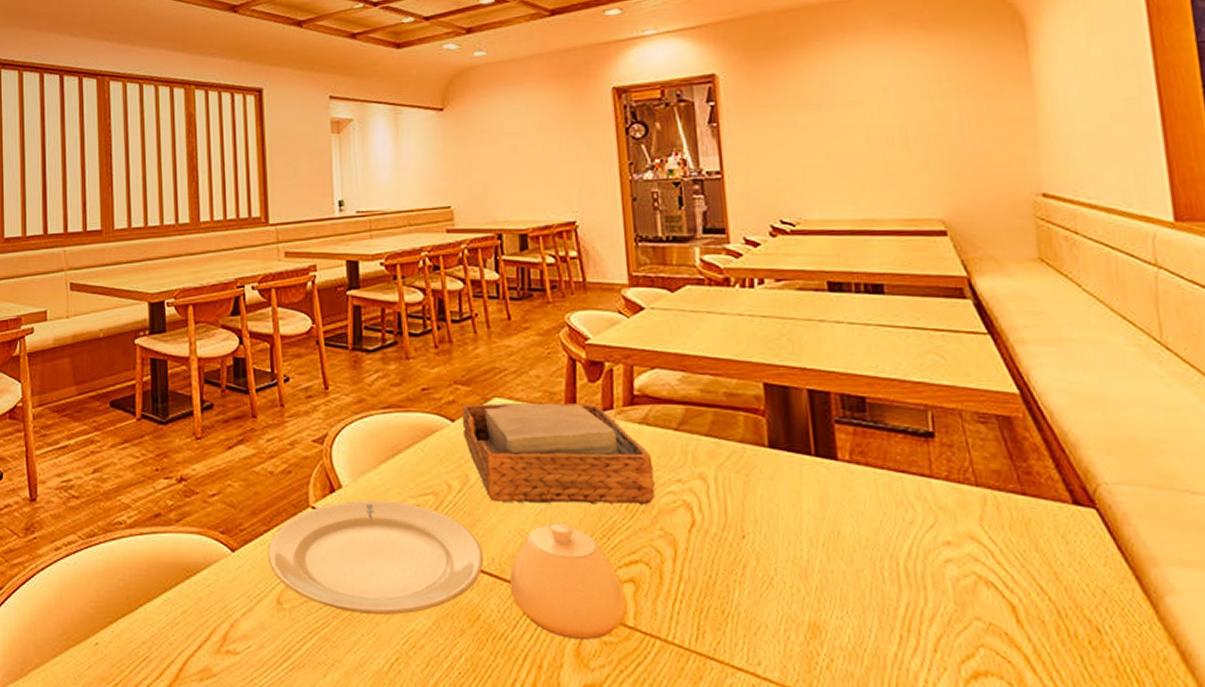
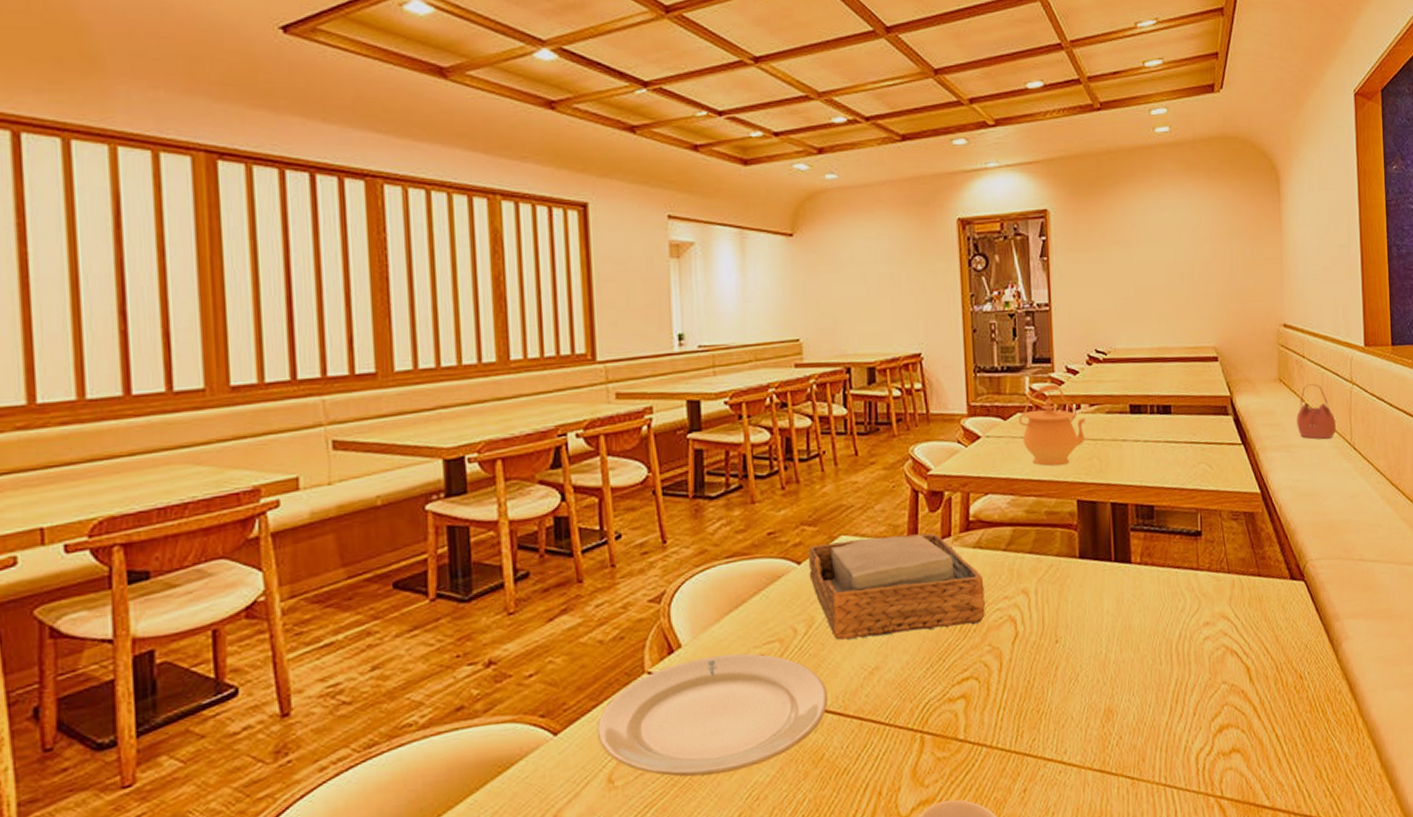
sugar bowl: present [509,523,628,639] -> none [852,651,959,762]
teapot: none [688,256,771,343] -> present [1018,383,1086,466]
handbag: none [1070,266,1135,335] -> present [1296,384,1336,440]

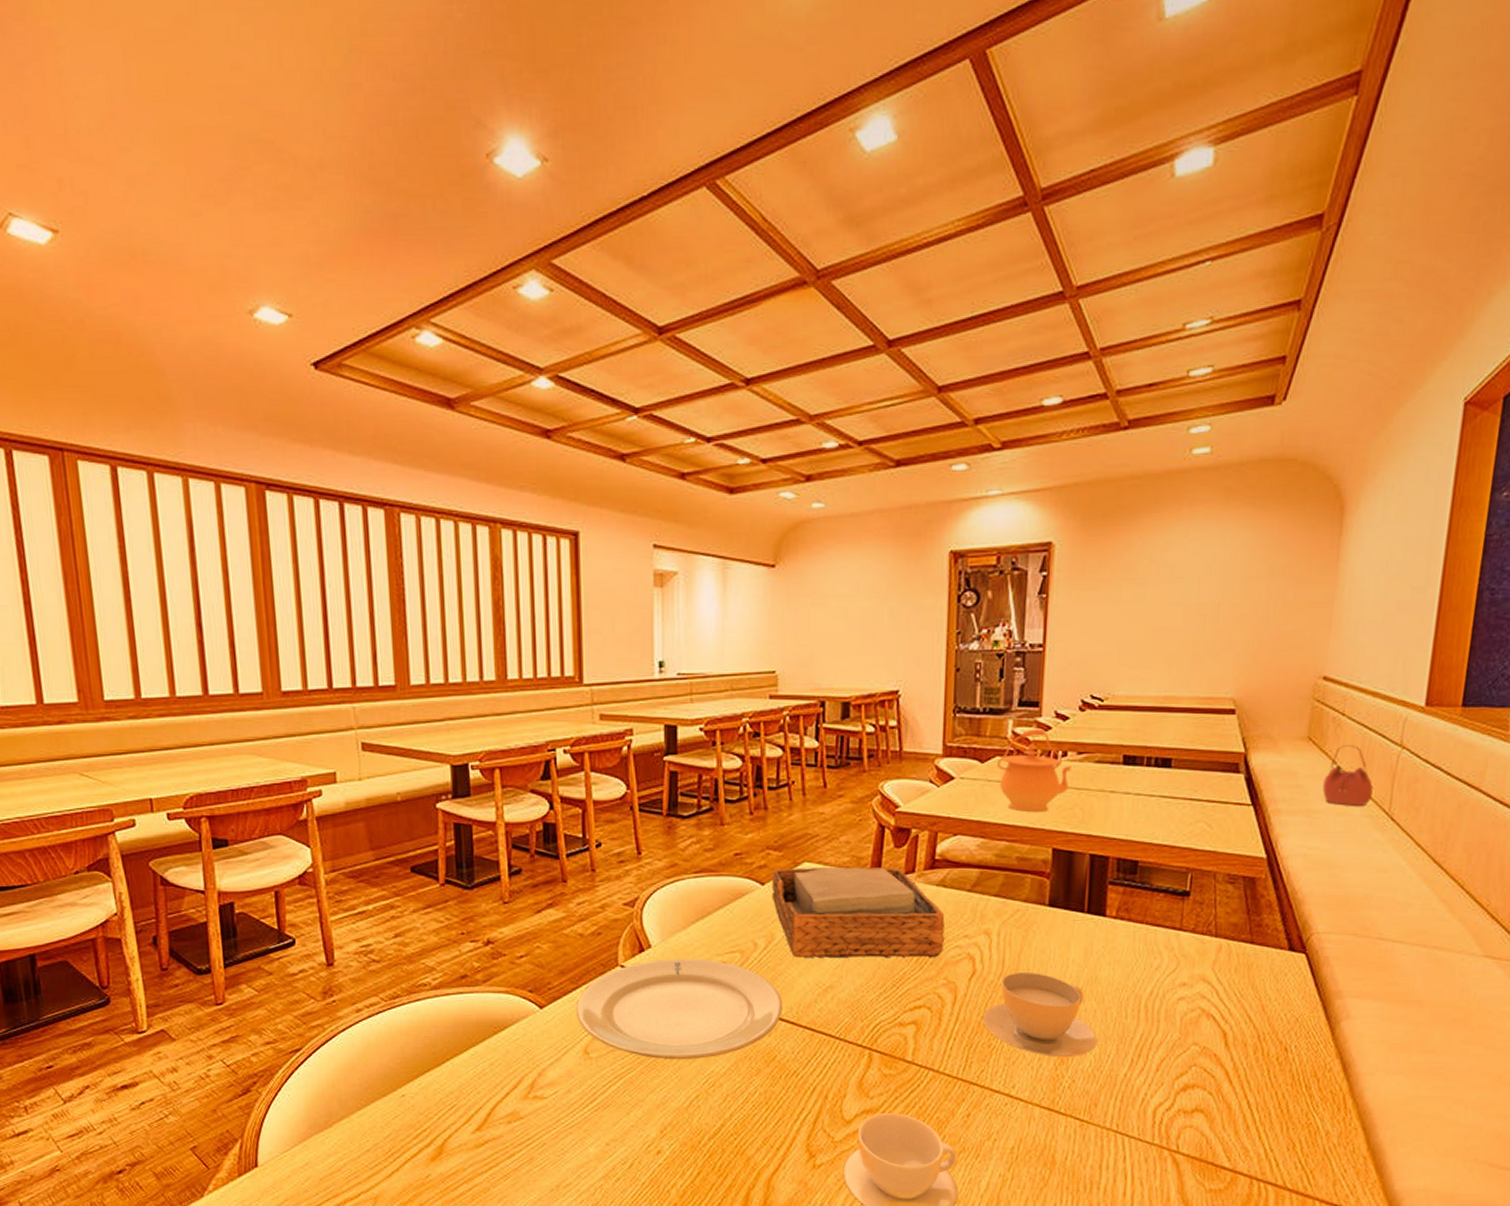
teacup: none [1029,628,1138,715] -> present [982,973,1098,1058]

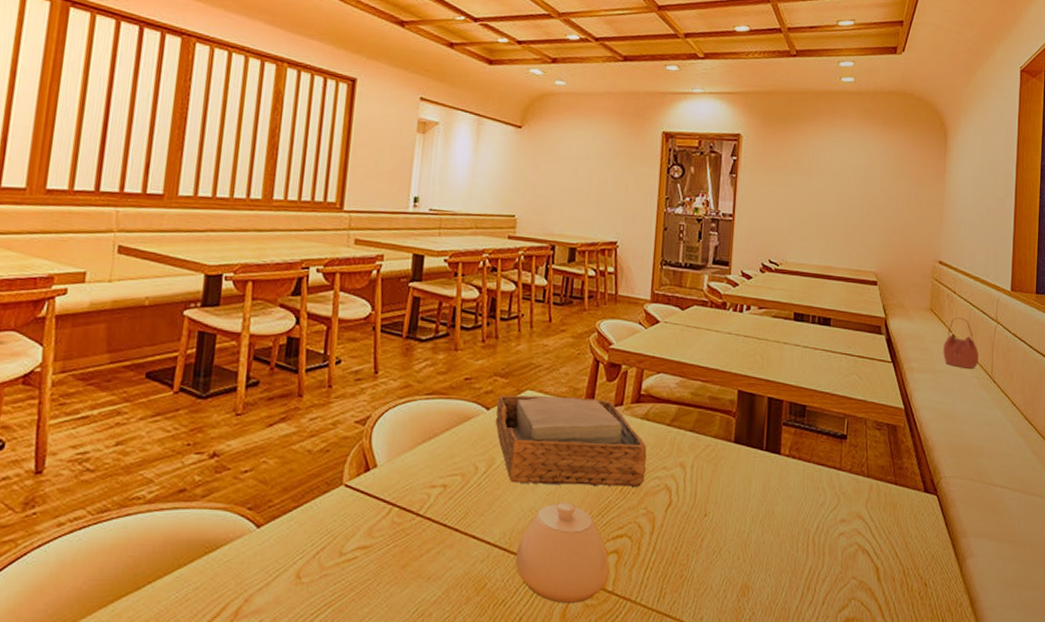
plate: present [575,958,782,1059] -> none [293,479,497,586]
sugar bowl: none [804,975,908,1073] -> present [515,502,610,603]
teacup: present [982,973,1098,1058] -> none [676,505,774,590]
teapot: present [996,729,1072,812] -> none [694,284,754,357]

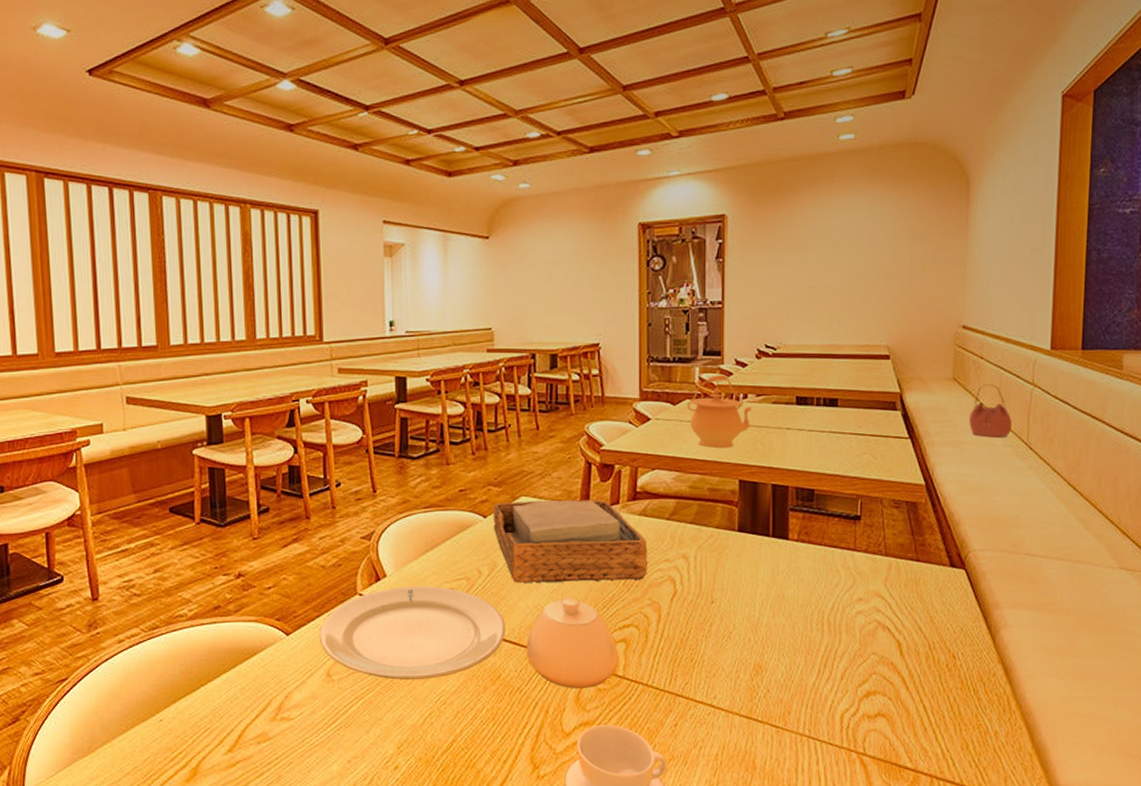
plate: none [293,479,497,586] -> present [319,585,505,680]
teapot: none [694,284,754,357] -> present [686,374,752,448]

